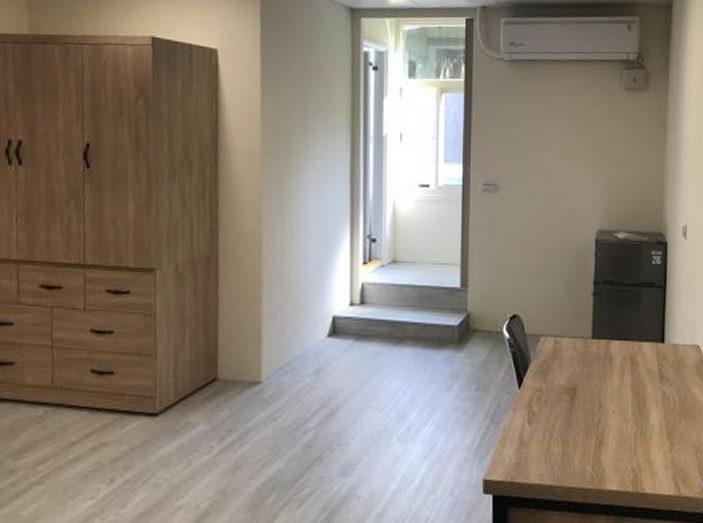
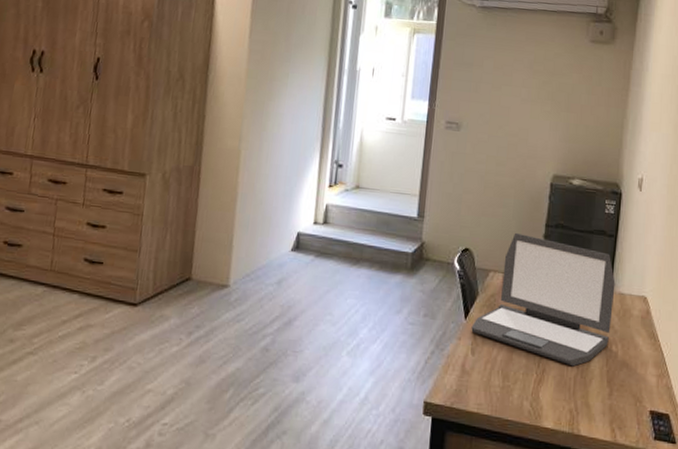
laptop: none [526,293,668,425] -> present [471,232,616,367]

